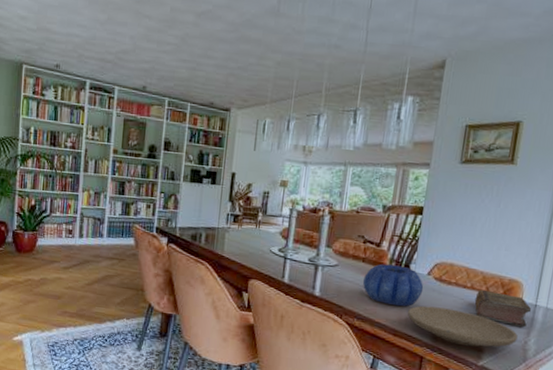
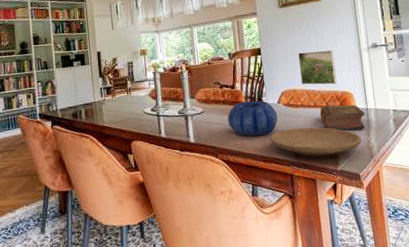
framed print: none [462,222,514,269] -> present [297,49,337,85]

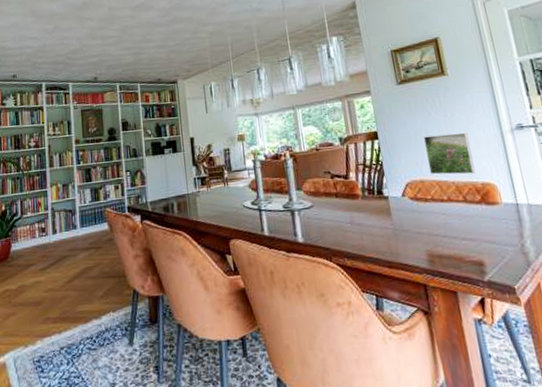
decorative bowl: present [227,100,278,136] -> none [341,193,404,236]
plate: present [270,127,362,157] -> none [395,226,514,263]
book: present [319,104,365,130] -> none [455,198,516,230]

